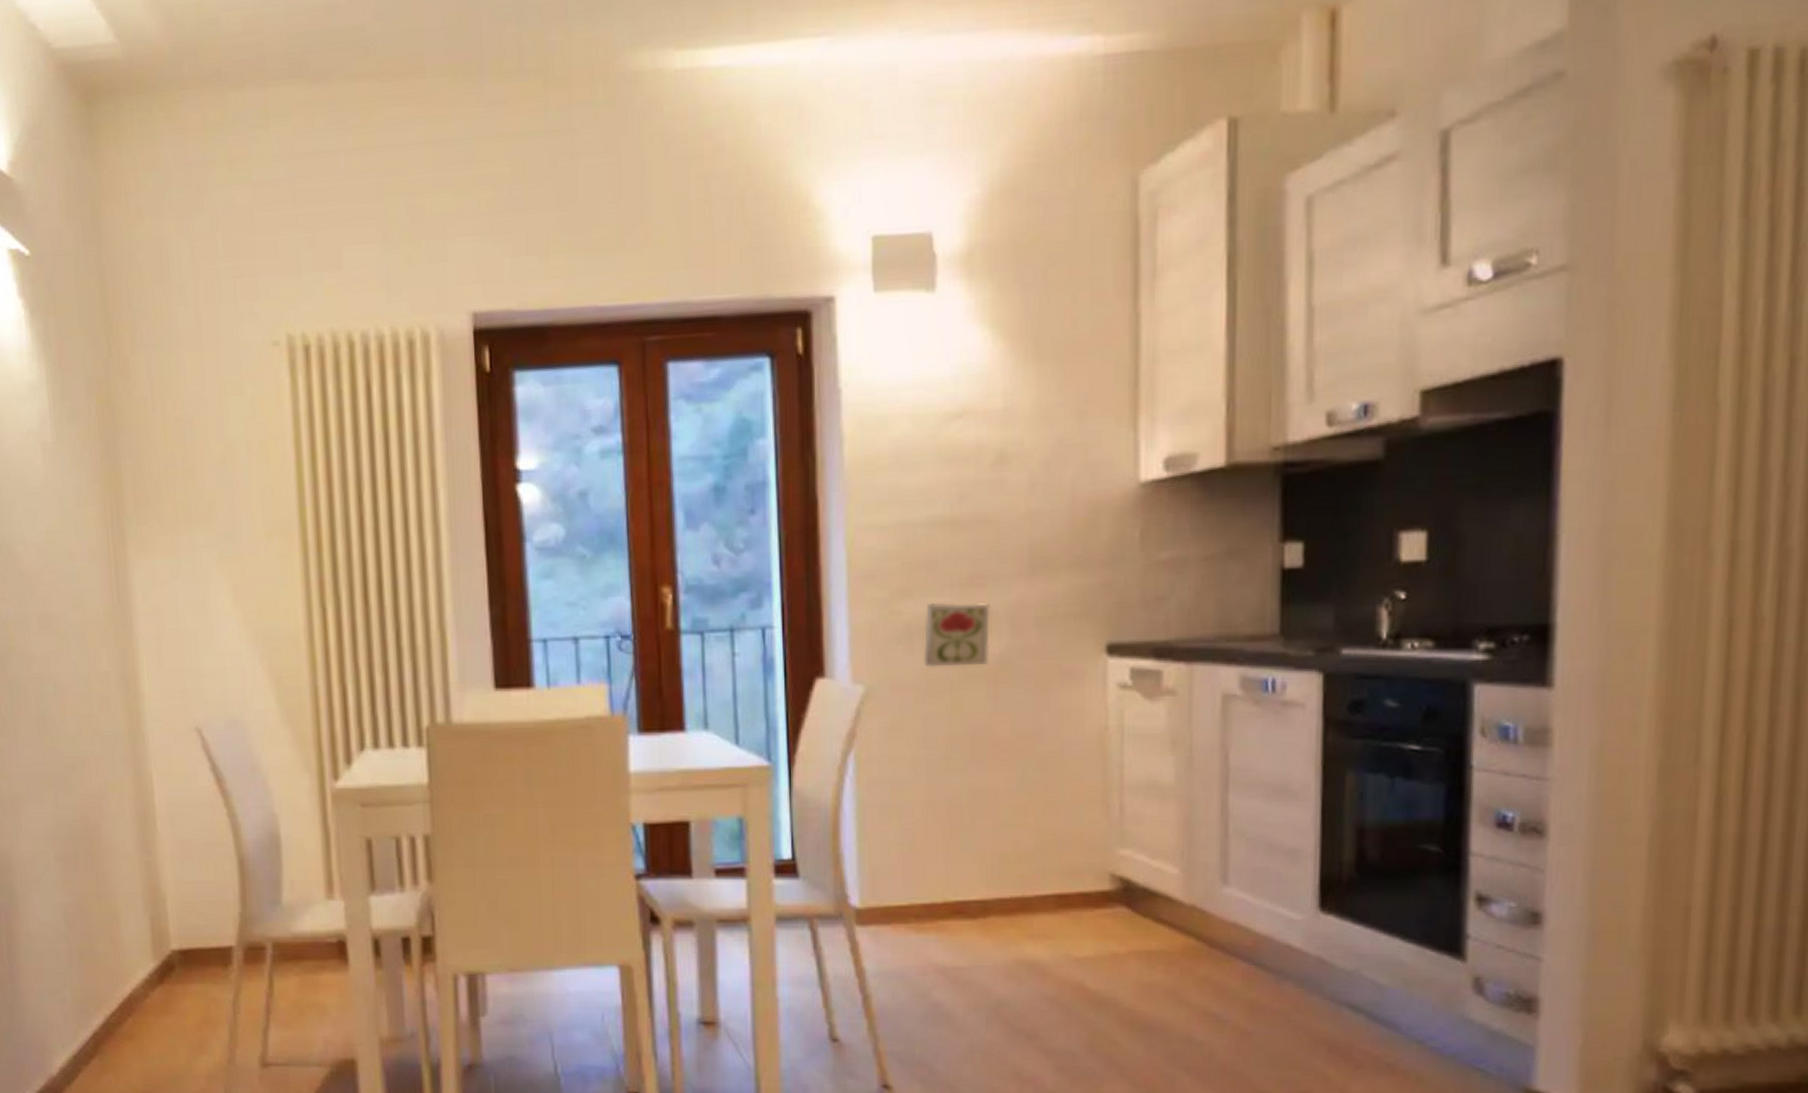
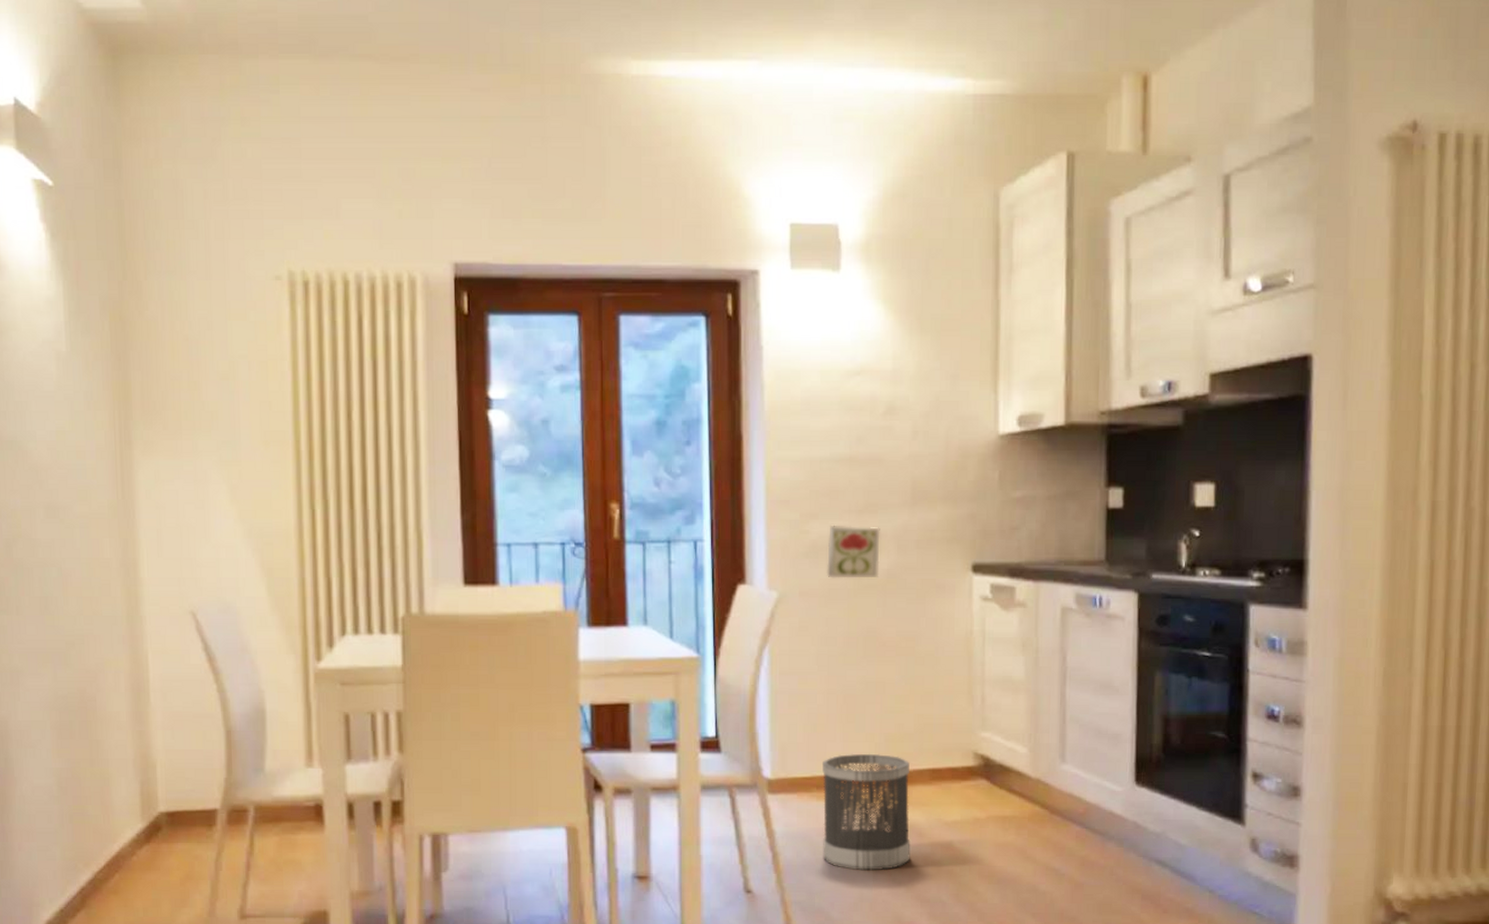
wastebasket: none [922,876,1032,1016] -> present [822,753,911,871]

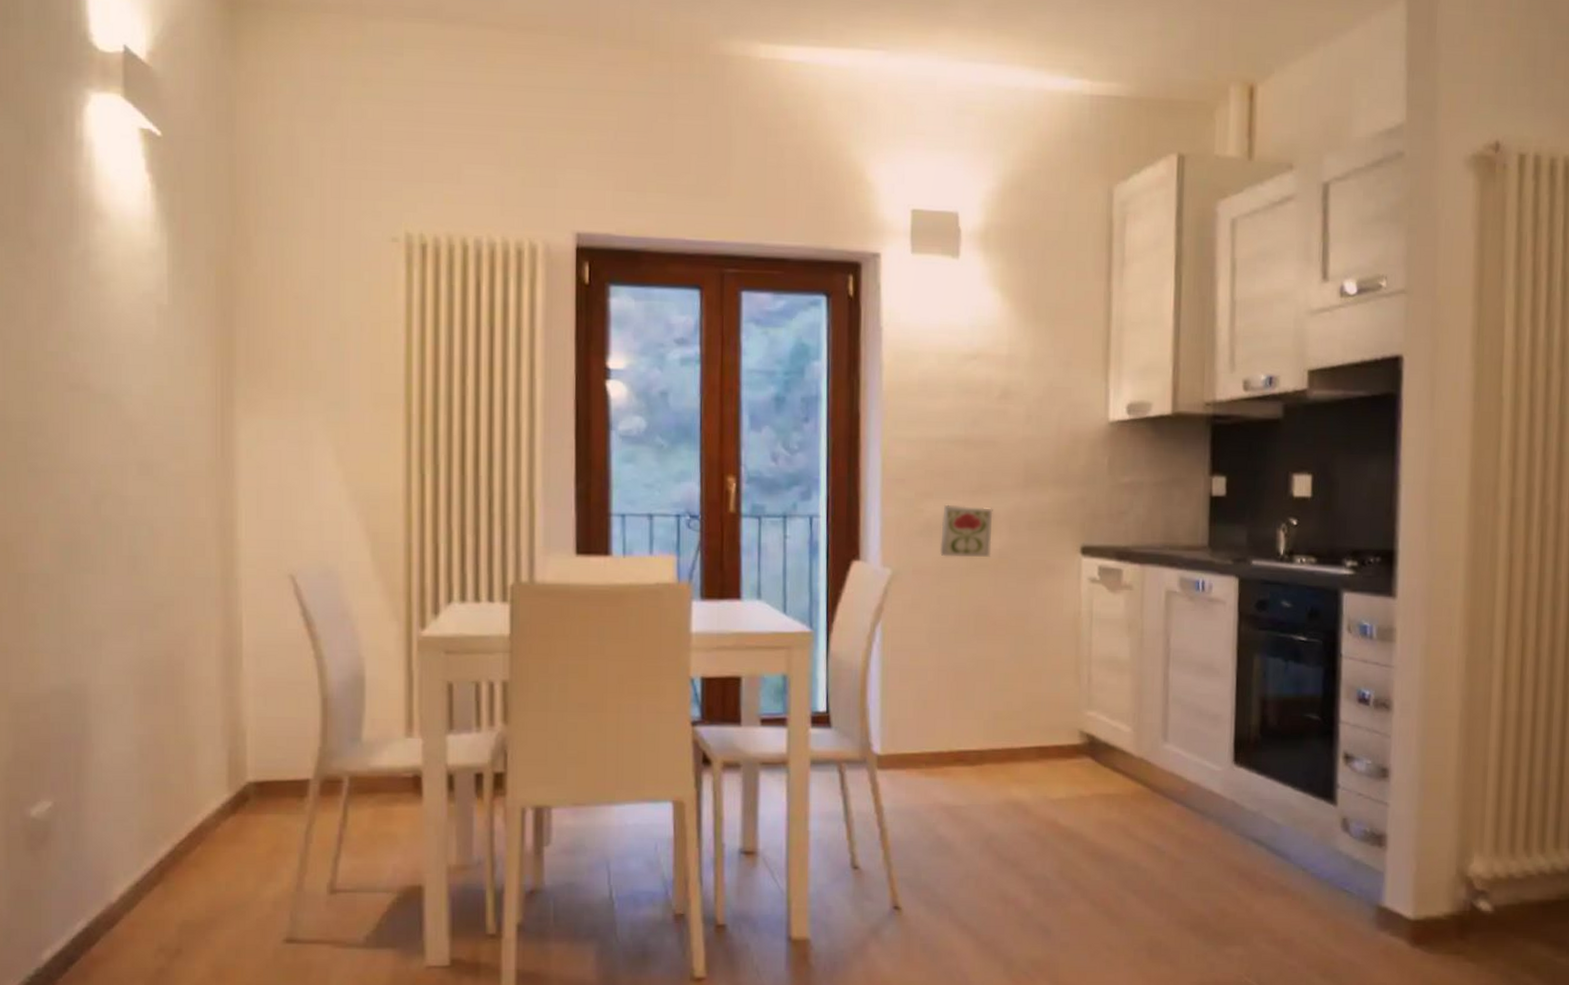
wastebasket: present [822,753,911,871] -> none [930,730,1017,848]

